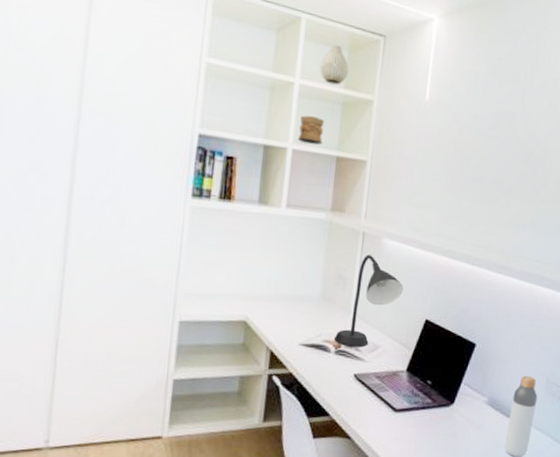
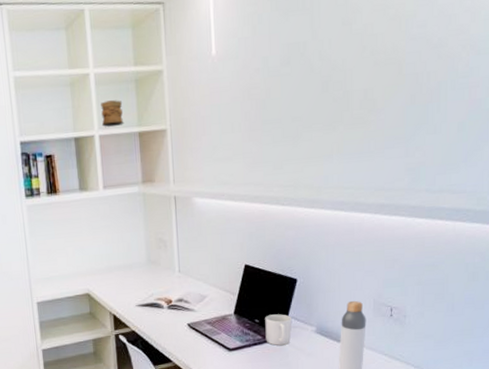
vase: present [319,44,349,85] -> none [109,25,136,66]
desk lamp: present [334,254,403,348] -> none [165,215,220,301]
mug: none [435,377,466,413] -> present [265,314,293,346]

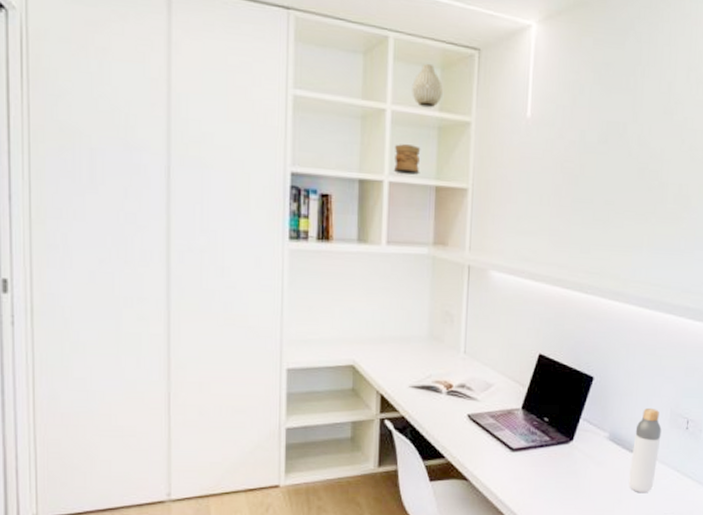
vase: none [109,25,136,66] -> present [412,63,443,108]
mug: present [265,314,293,346] -> none [553,414,585,450]

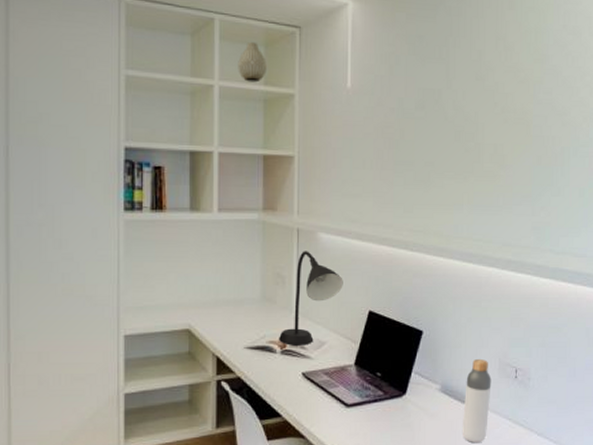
decorative box: present [393,144,421,175] -> none [222,117,248,145]
desk lamp: none [445,289,514,387] -> present [279,251,343,346]

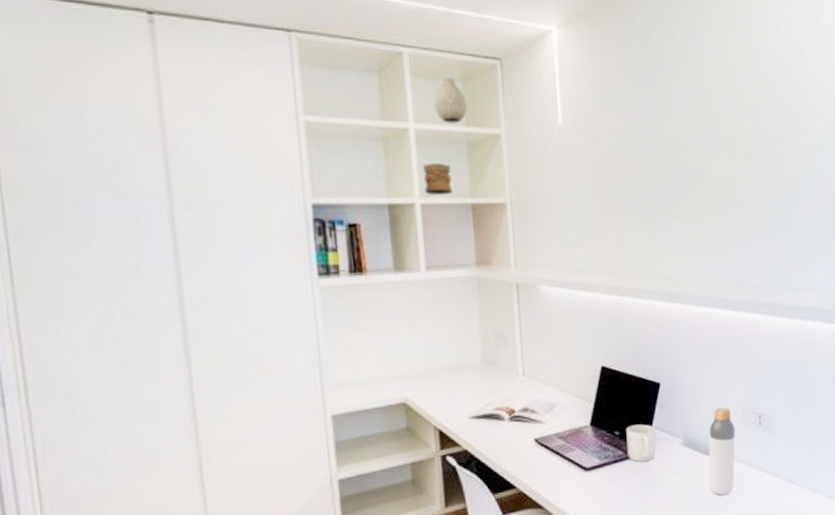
decorative box: none [222,117,248,145] -> present [423,164,454,194]
desk lamp: present [279,251,343,346] -> none [506,306,572,411]
mug: none [387,368,416,403] -> present [626,424,657,462]

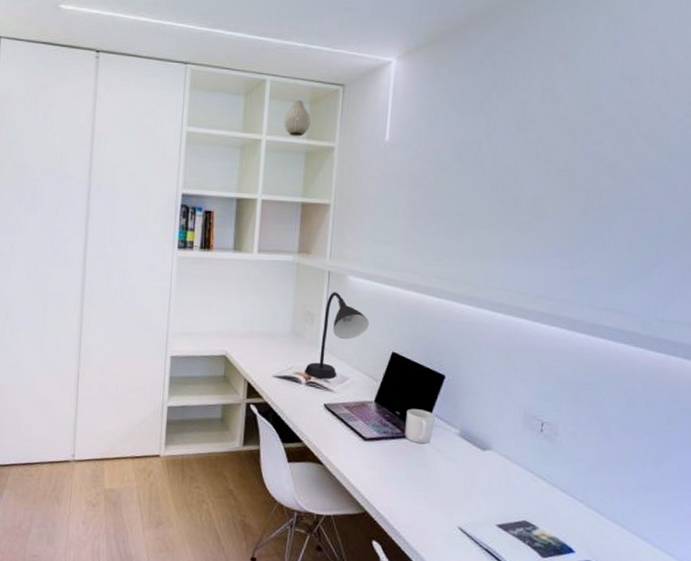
decorative box: present [423,164,454,194] -> none [265,168,290,193]
desk lamp: none [506,306,572,411] -> present [305,292,369,379]
bottle: present [708,407,736,496] -> none [479,407,515,492]

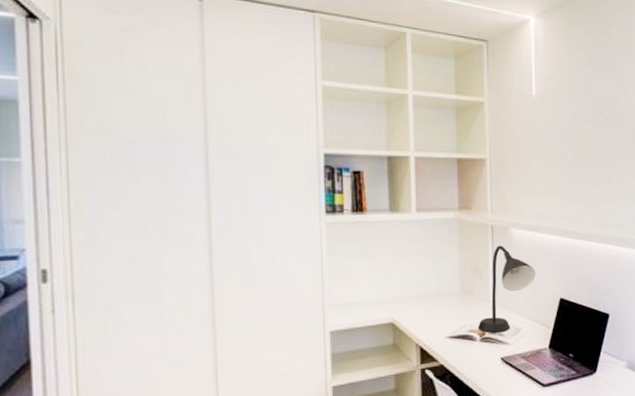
vase: present [284,99,311,137] -> none [430,54,457,92]
mug: present [404,408,436,444] -> none [579,348,605,381]

